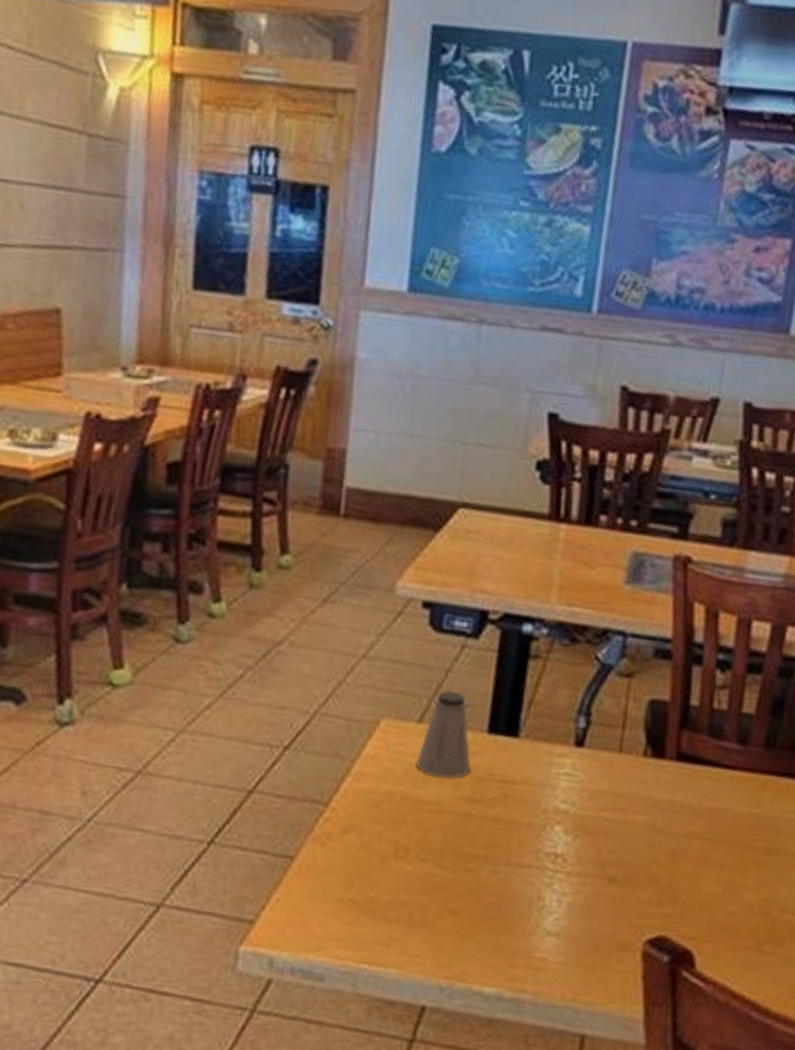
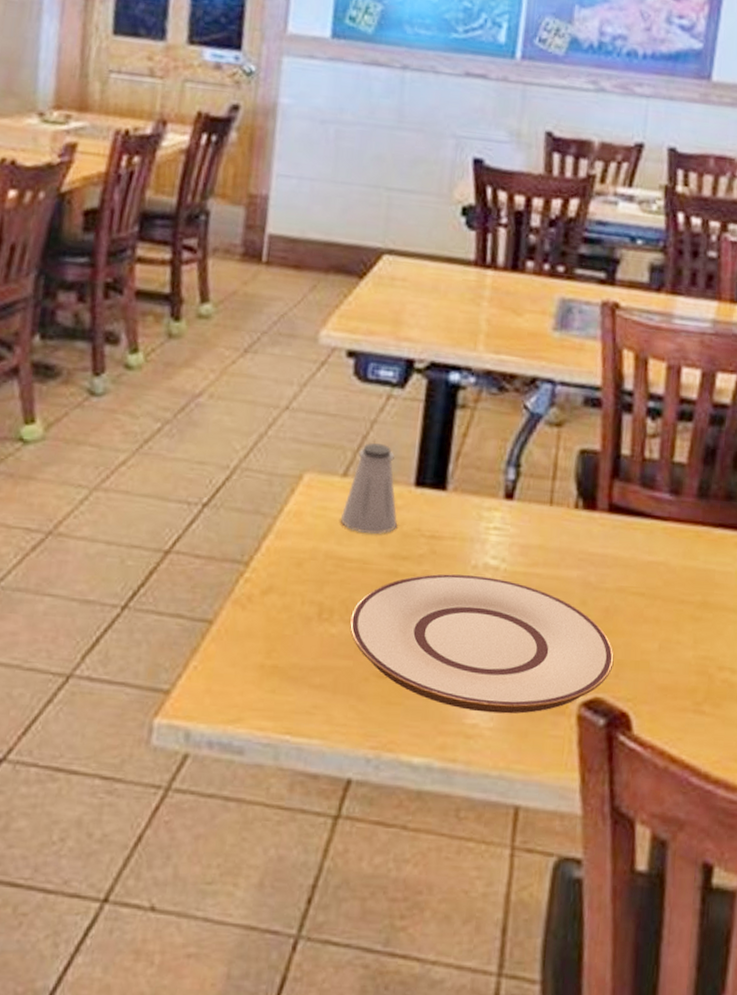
plate: none [424,816,679,950] -> present [350,573,614,714]

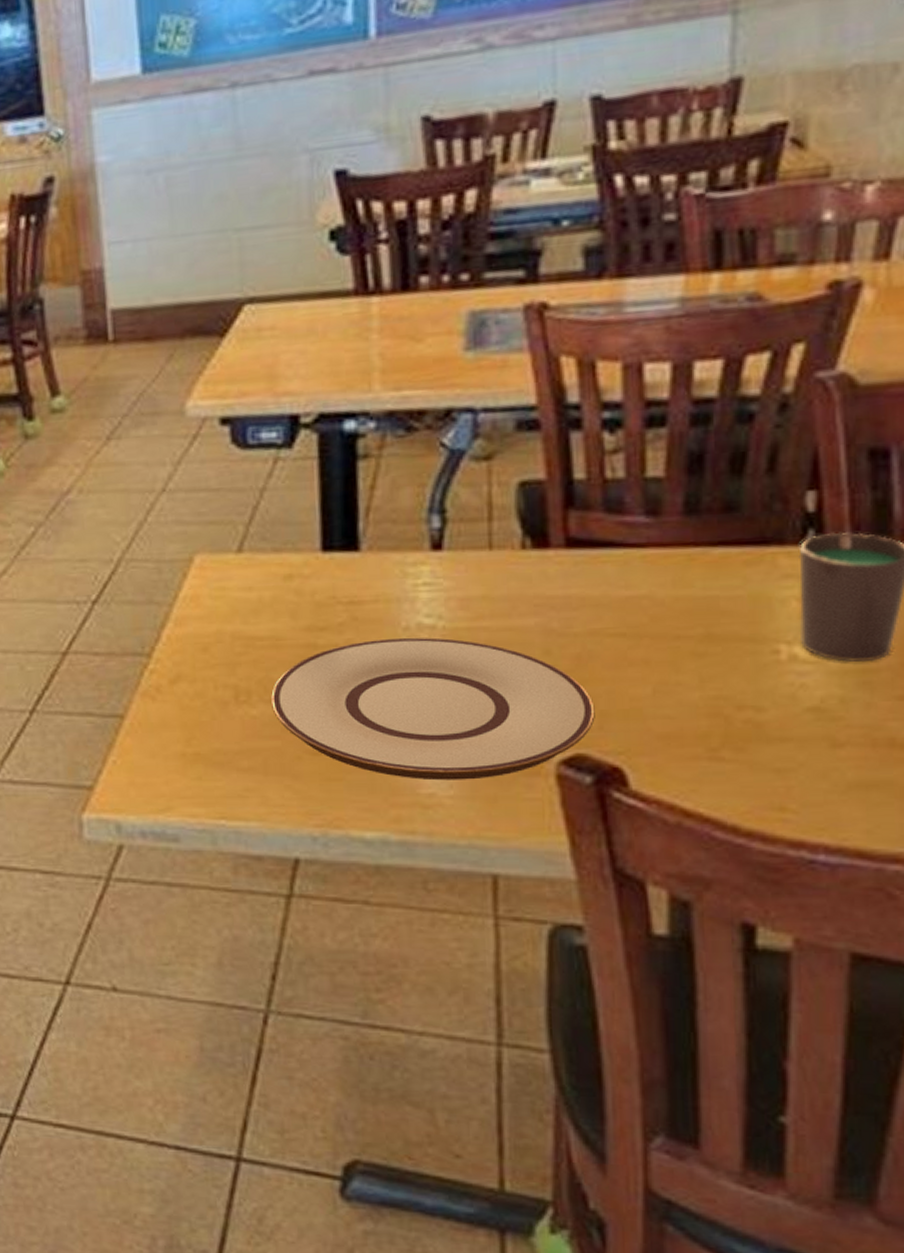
saltshaker: present [341,443,397,534] -> none [243,512,307,608]

